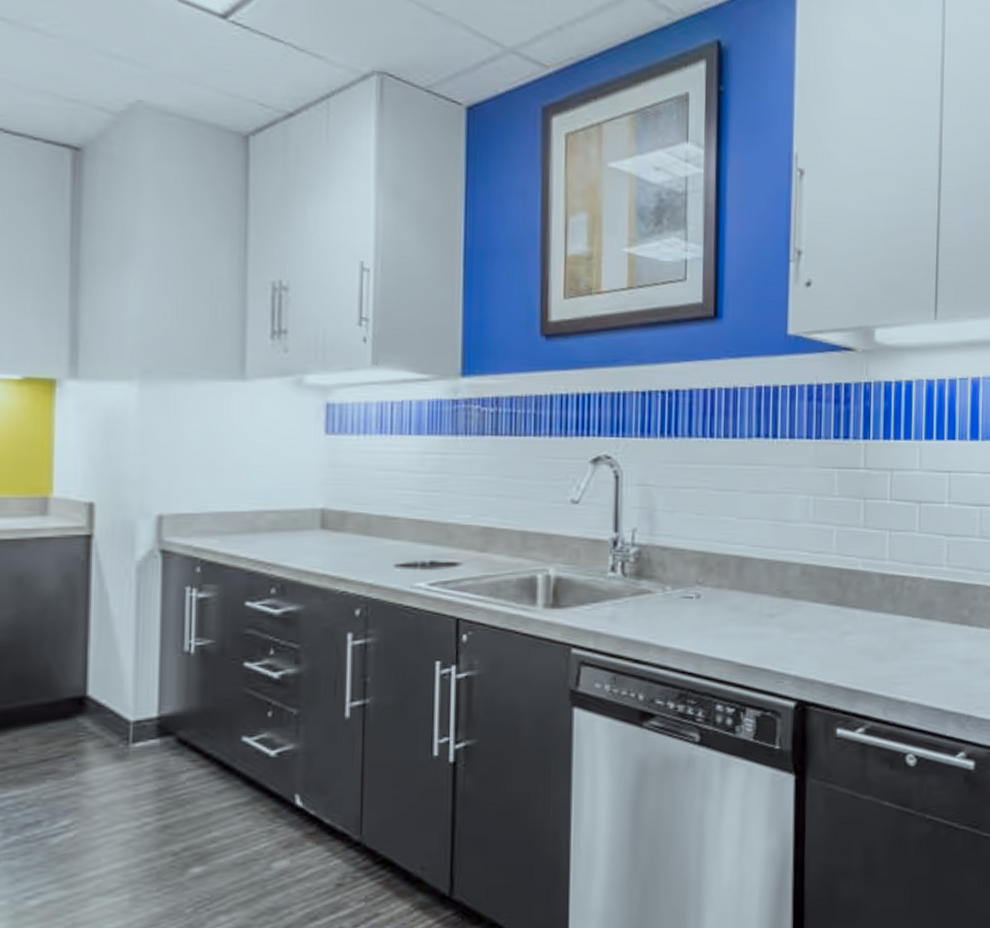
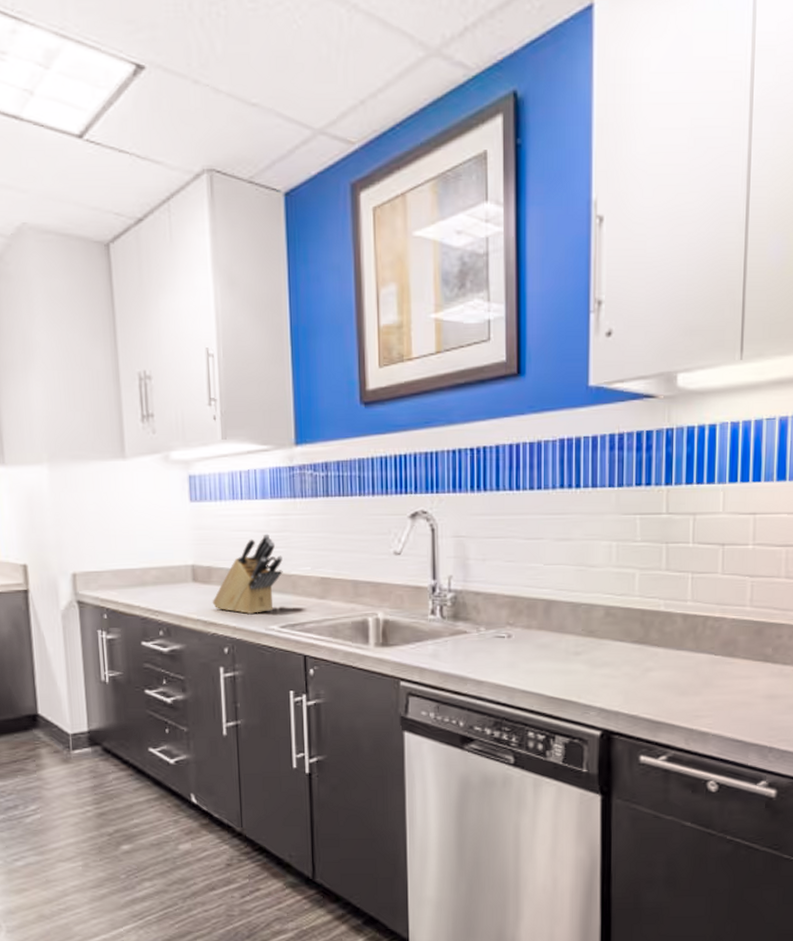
knife block: none [344,475,437,570] -> present [212,534,283,615]

